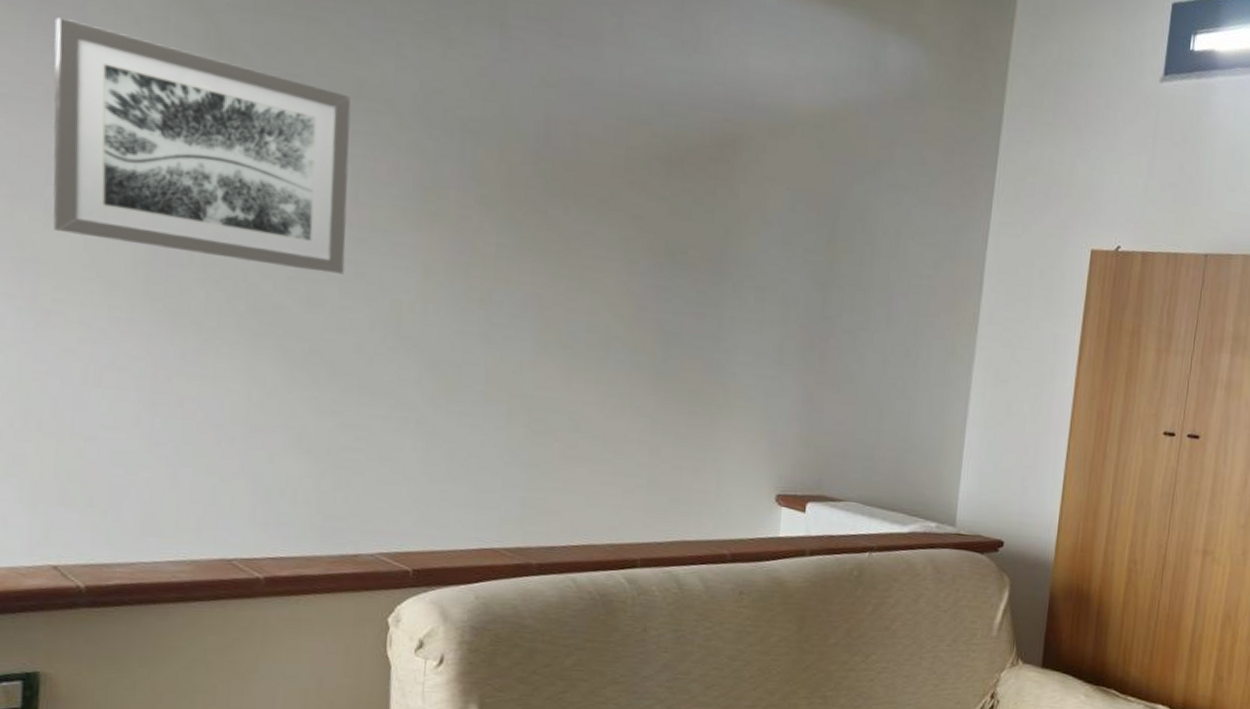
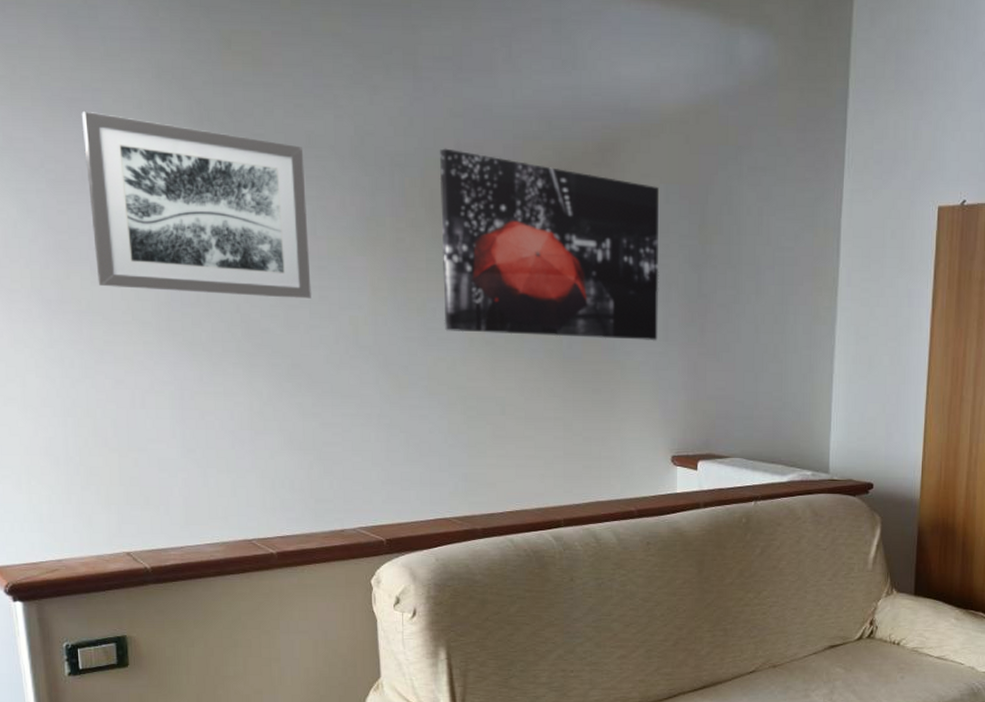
wall art: none [512,120,784,364] -> present [439,148,659,341]

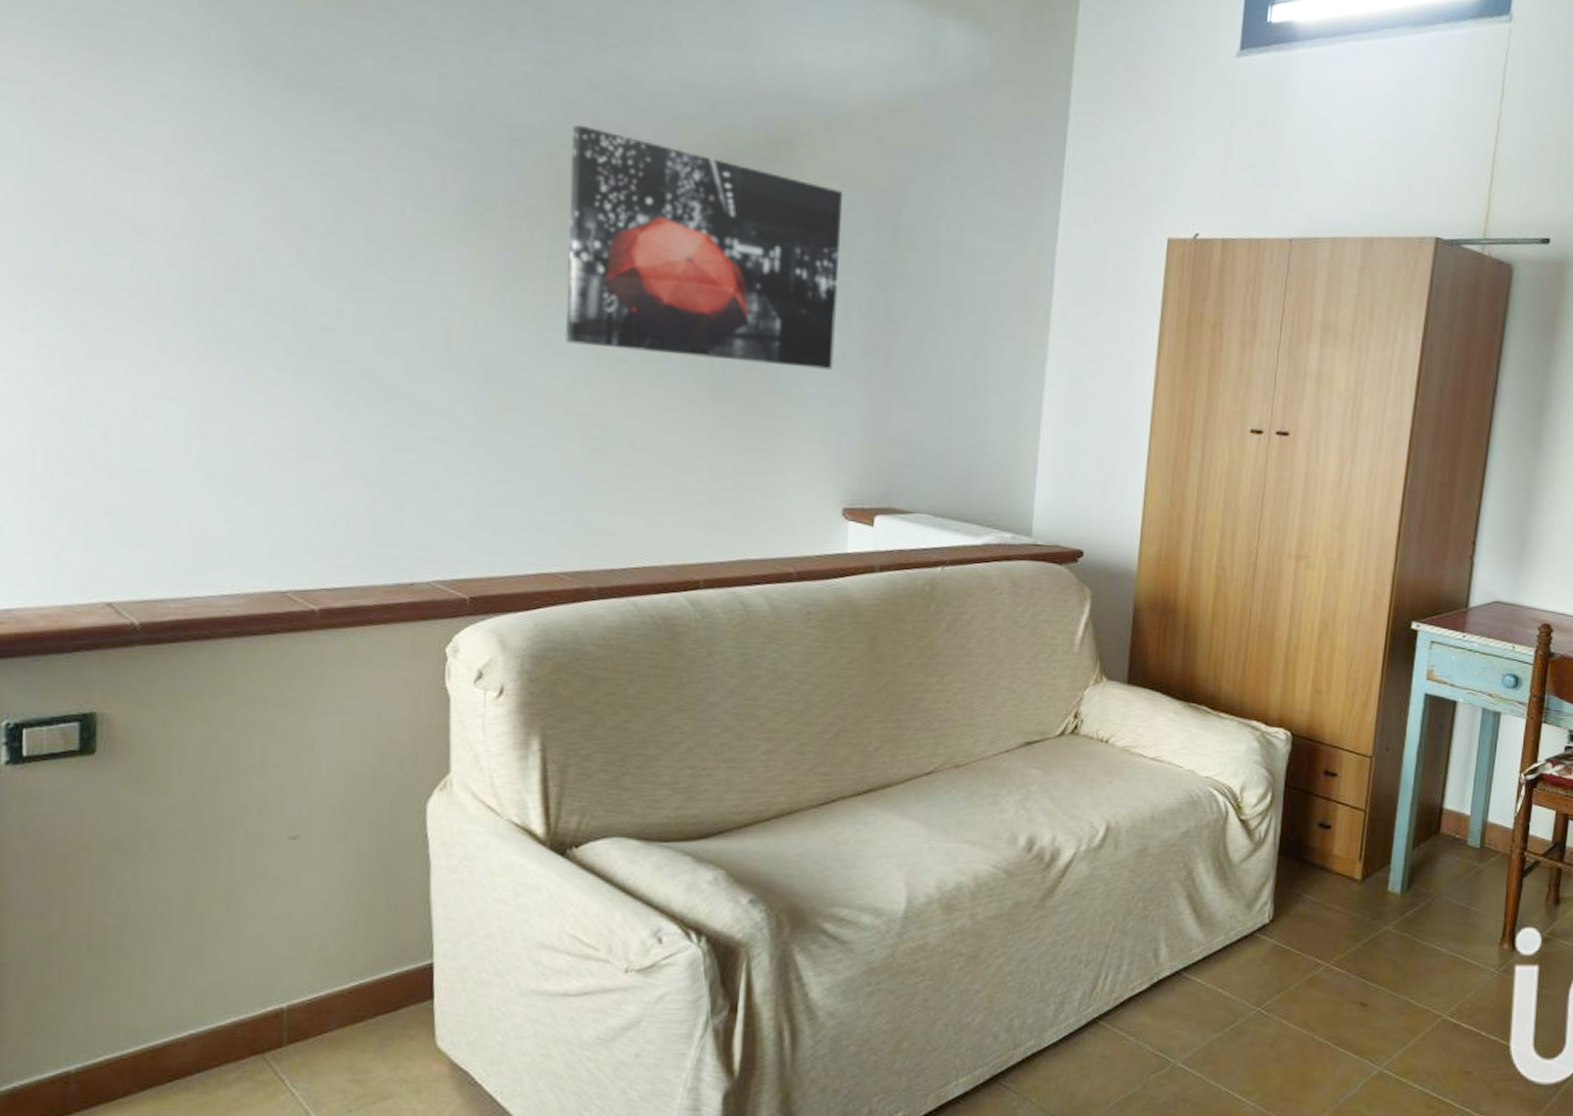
wall art: present [81,110,311,299] -> none [95,38,395,293]

